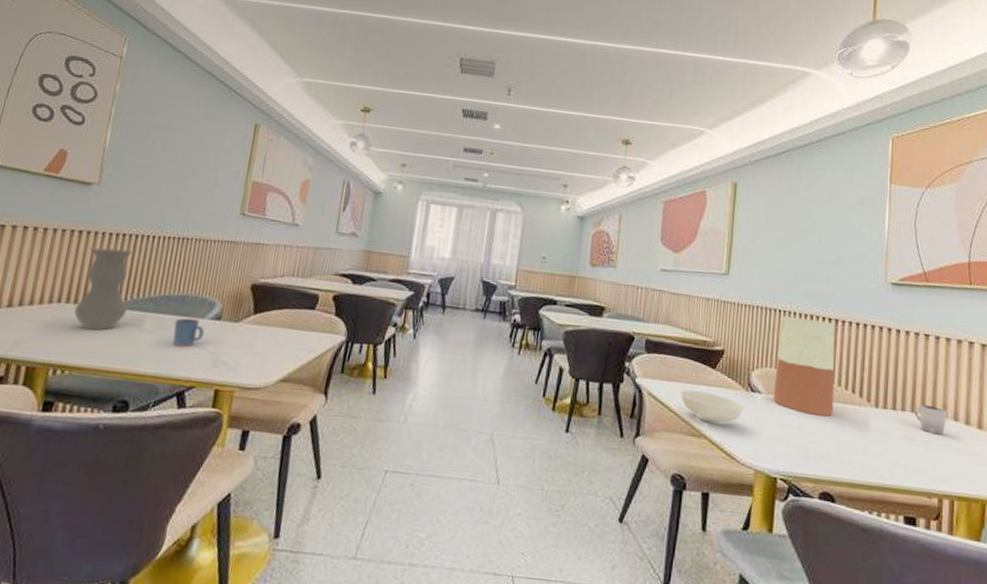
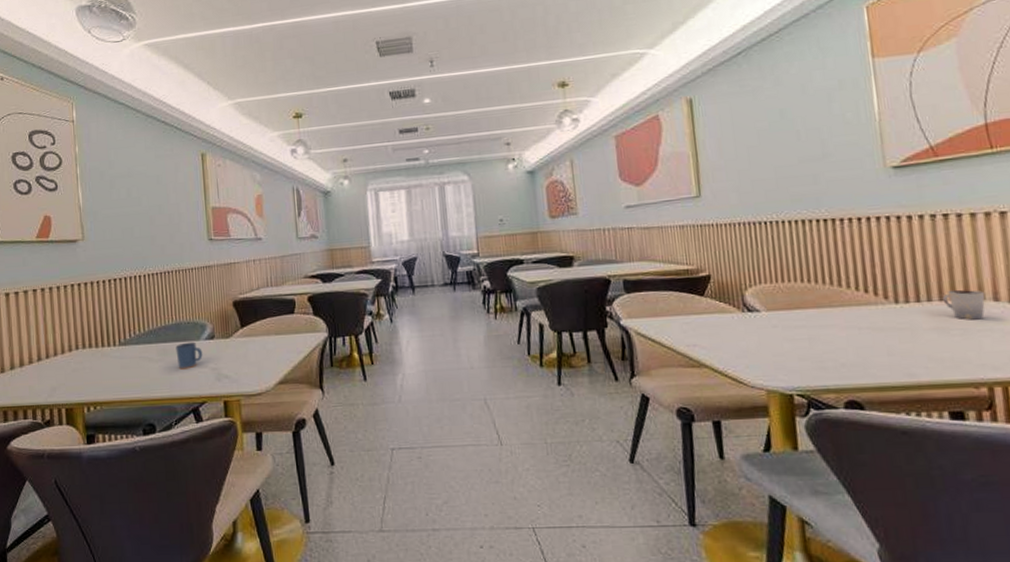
vase: present [74,247,133,331] -> none [89,292,134,369]
bowl: present [681,390,744,424] -> none [671,321,743,351]
vase: present [773,315,836,418] -> none [769,223,847,325]

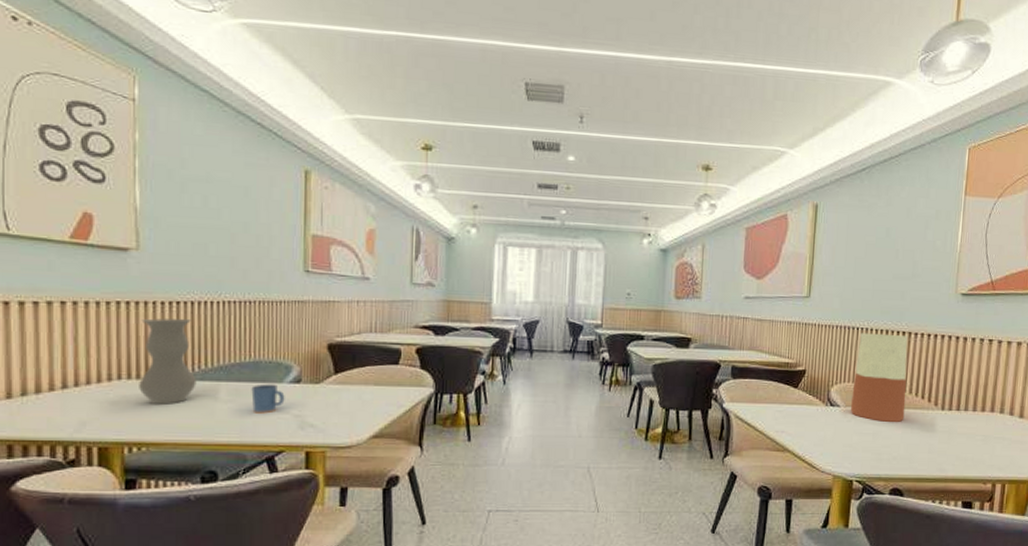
vase: none [89,292,134,369] -> present [139,318,197,406]
vase: none [769,223,847,325] -> present [850,333,909,423]
cup: present [942,289,986,320] -> none [975,403,1005,429]

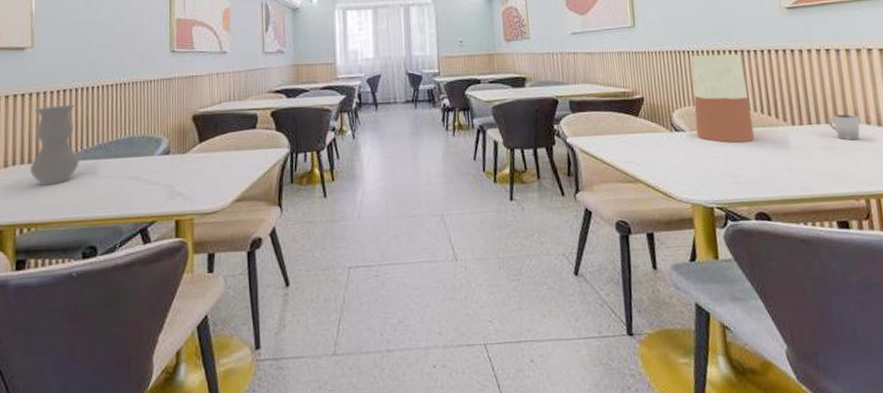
mug: present [251,384,285,414] -> none [126,157,156,187]
cup: none [975,403,1005,429] -> present [828,114,860,141]

